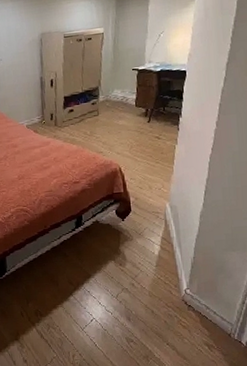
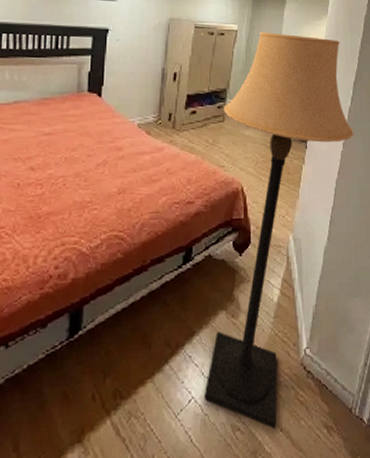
lamp: none [97,24,228,344] -> present [203,31,354,430]

